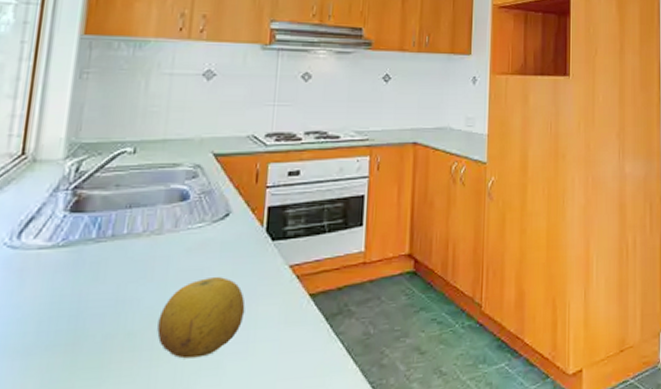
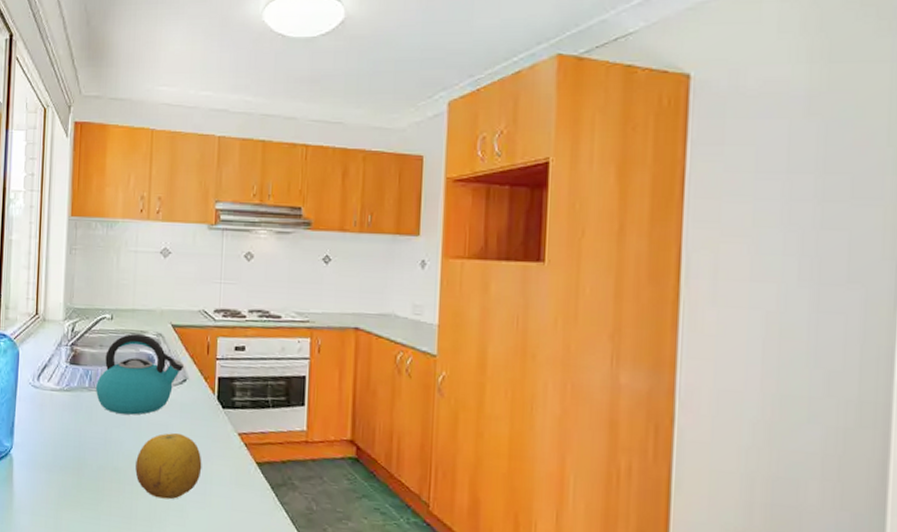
kettle: none [105,166,226,265] -> present [95,333,183,415]

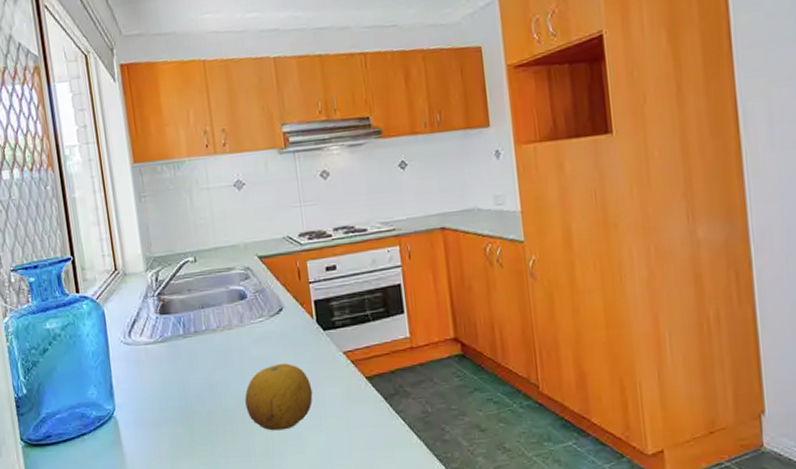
kettle: present [95,333,183,415] -> none [190,271,277,355]

